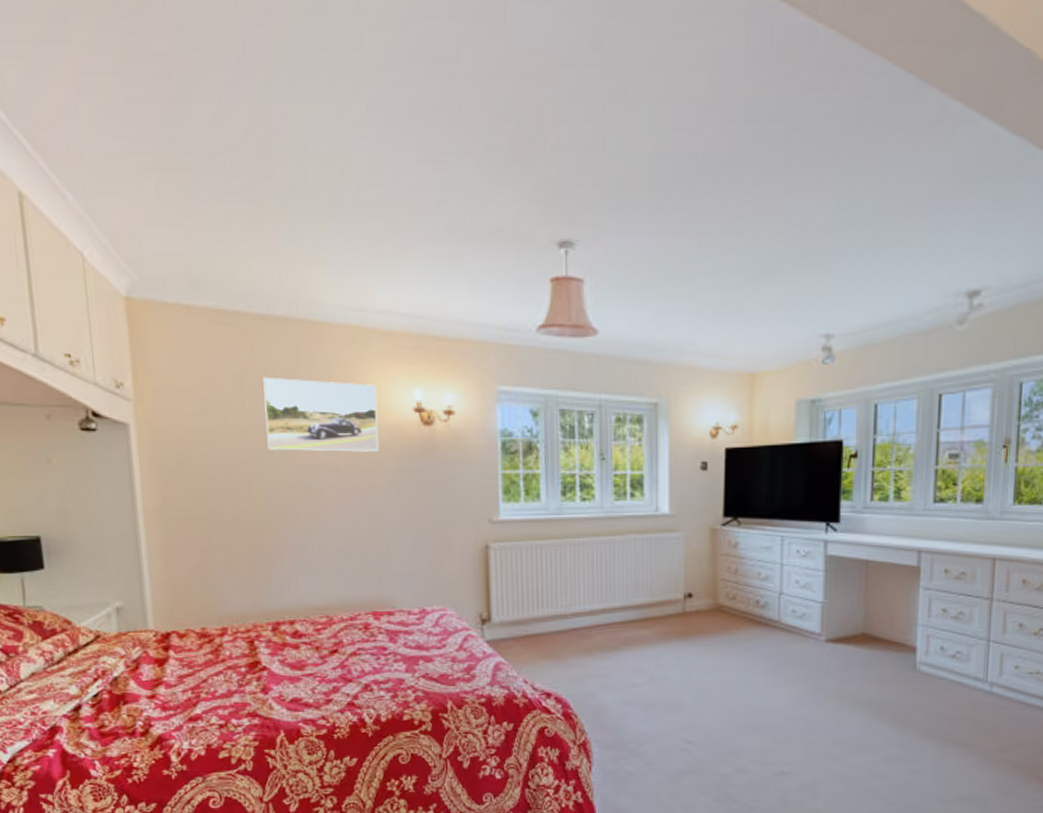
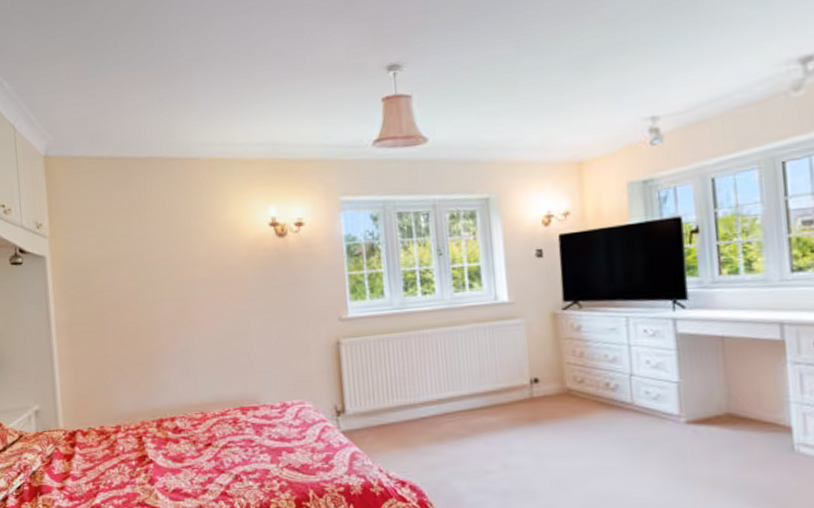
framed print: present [263,377,380,452] -> none [146,206,242,269]

